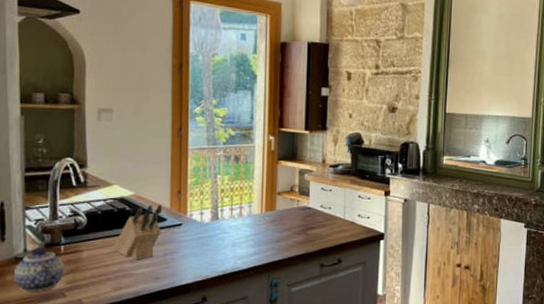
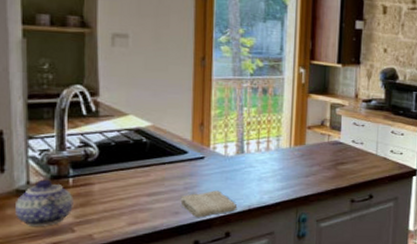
knife block: present [113,204,163,260] -> none [128,136,184,194]
washcloth: none [160,256,213,283] -> present [180,191,238,218]

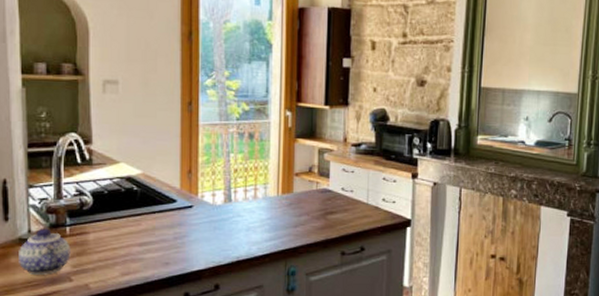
washcloth: present [180,191,238,218] -> none [170,241,226,269]

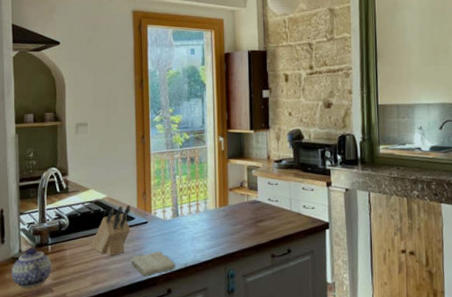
knife block: none [120,184,173,244] -> present [91,204,131,257]
washcloth: none [170,241,226,269] -> present [131,251,176,277]

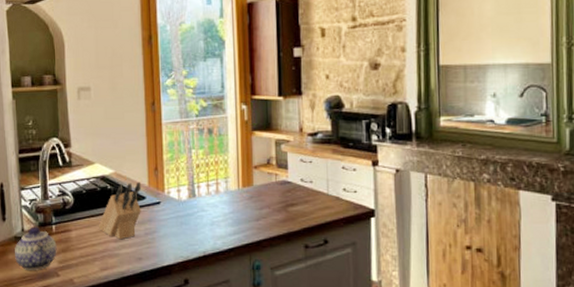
washcloth: present [131,251,176,277] -> none [142,236,194,264]

